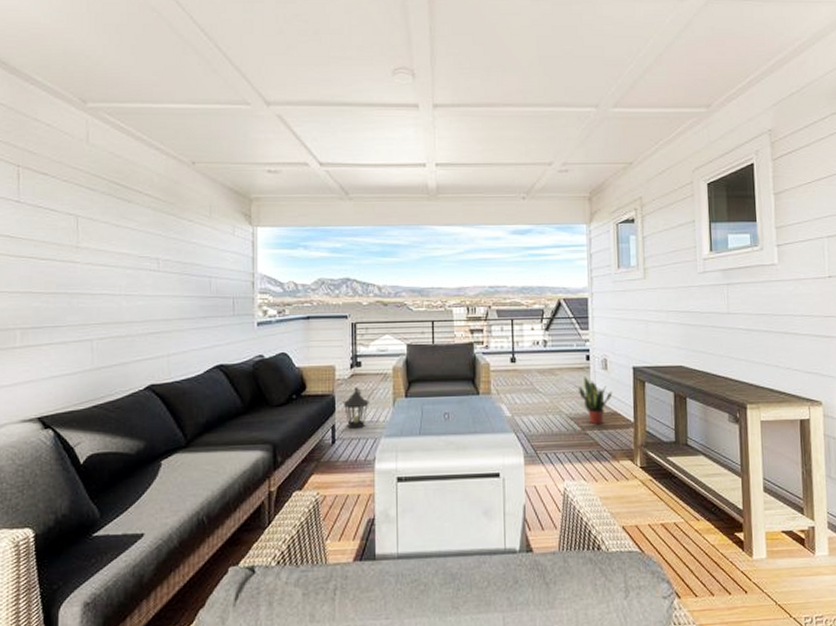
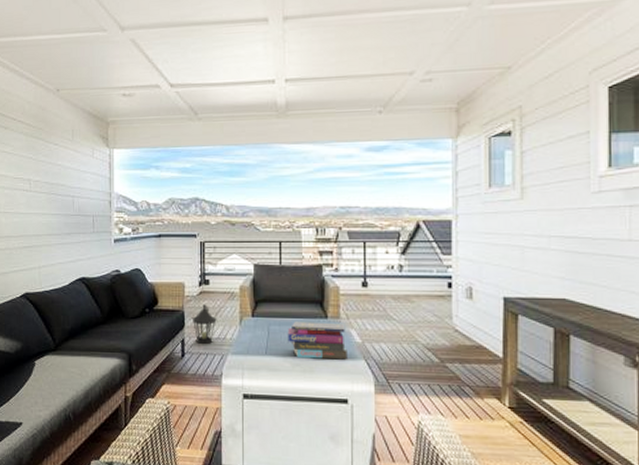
books: none [441,398,498,436] -> present [287,321,347,360]
potted plant: present [579,375,613,425] -> none [438,304,478,358]

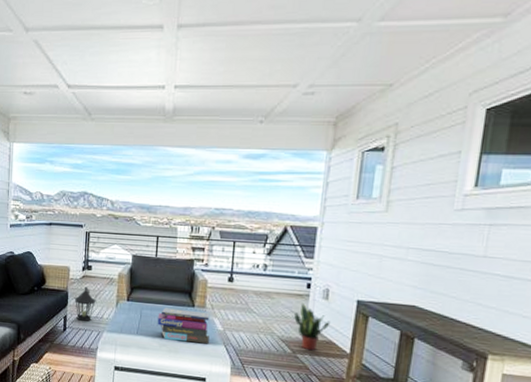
potted plant: none [438,304,478,358] -> present [294,302,331,351]

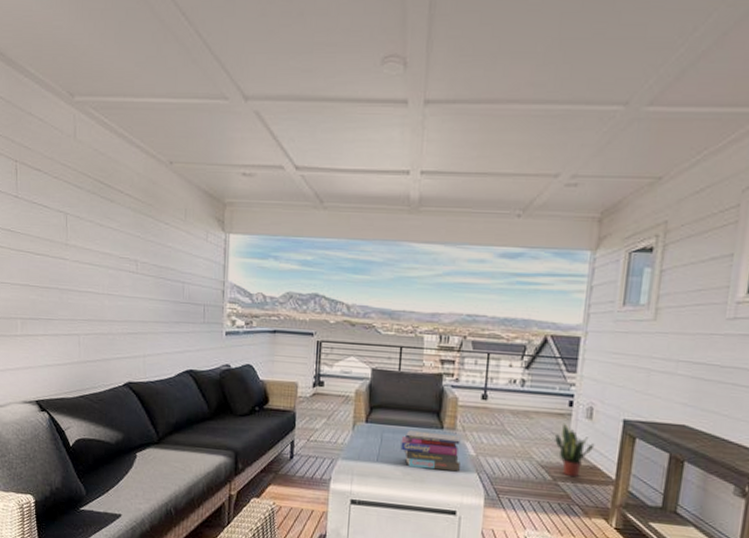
lantern: present [74,287,96,321] -> none [303,406,329,447]

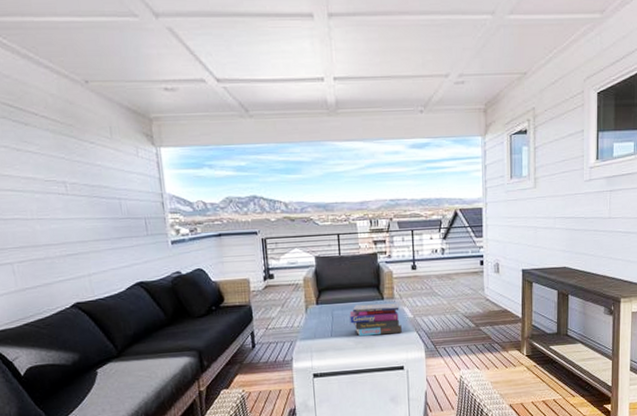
potted plant: present [555,423,595,478] -> none [473,279,504,322]

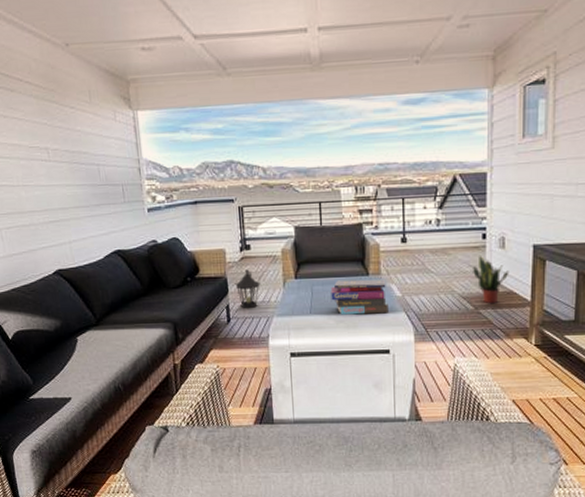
lantern: none [259,297,284,334] -> present [235,269,260,308]
potted plant: none [473,279,504,322] -> present [473,255,509,304]

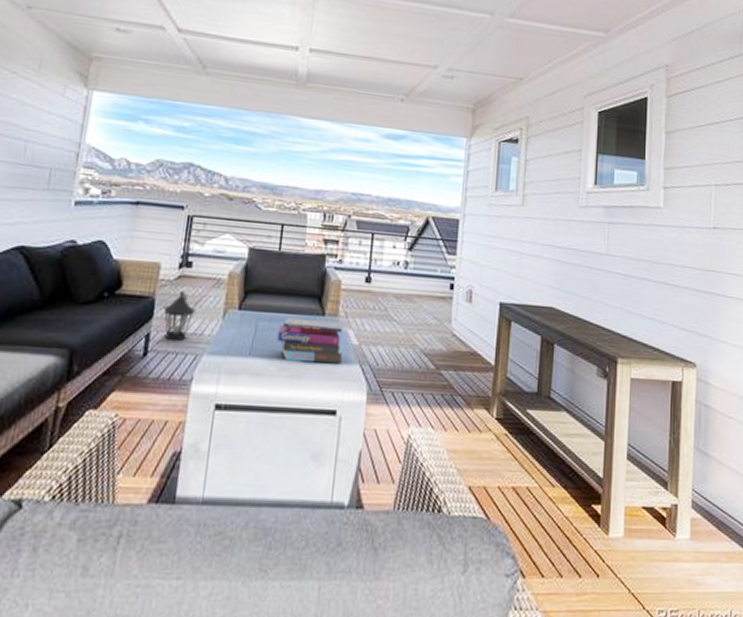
potted plant: present [473,255,509,304] -> none [437,306,475,365]

